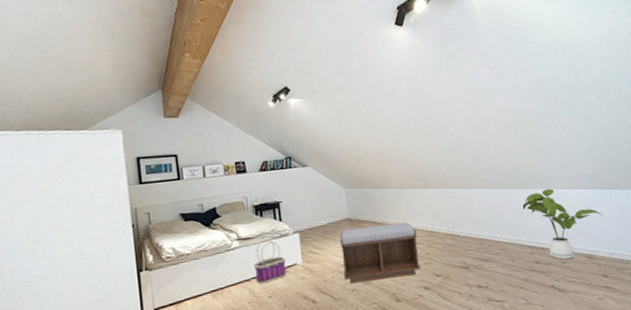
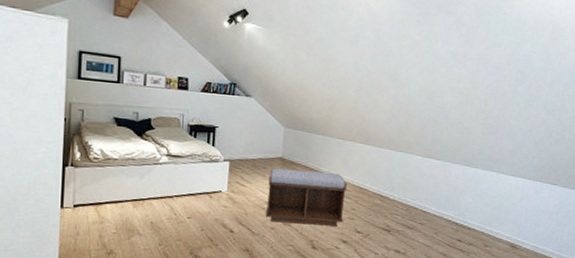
basket: present [253,239,287,284] -> none [178,161,211,204]
house plant: present [522,188,603,260] -> none [458,170,538,244]

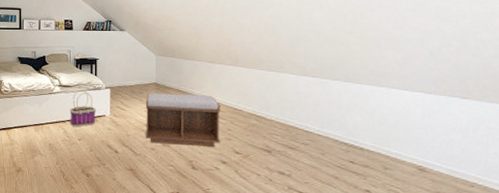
basket: none [178,161,211,204] -> present [69,89,96,127]

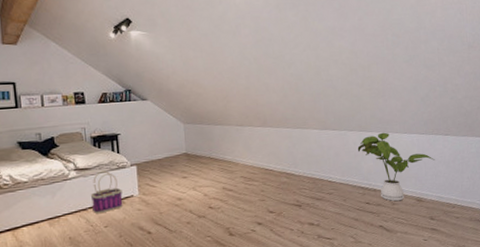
bench: present [145,93,220,147] -> none [177,159,255,217]
house plant: none [342,86,447,167] -> present [357,132,435,202]

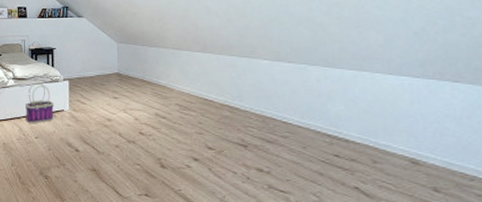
house plant: present [357,132,435,202] -> none [322,70,439,160]

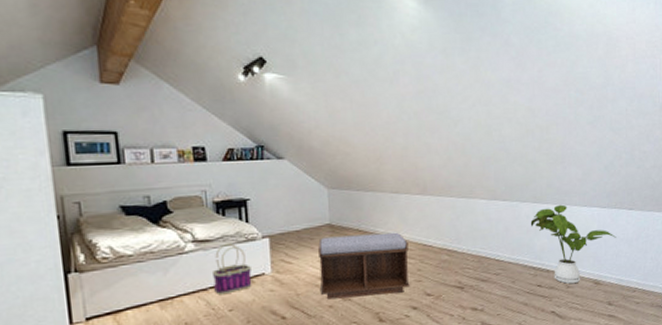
bench: none [108,84,191,142] -> present [318,232,410,300]
house plant: none [322,70,439,160] -> present [530,204,617,284]

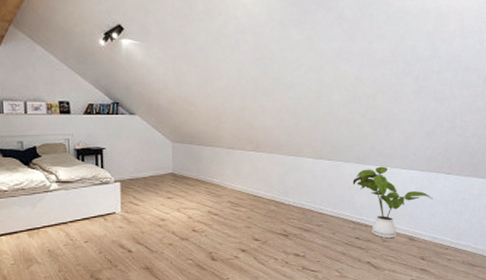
basket: present [211,243,252,295] -> none [71,185,105,229]
bench: present [318,232,410,300] -> none [161,183,240,238]

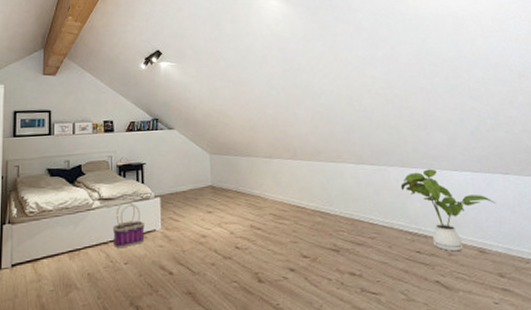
basket: none [71,185,105,229] -> present [112,201,145,249]

